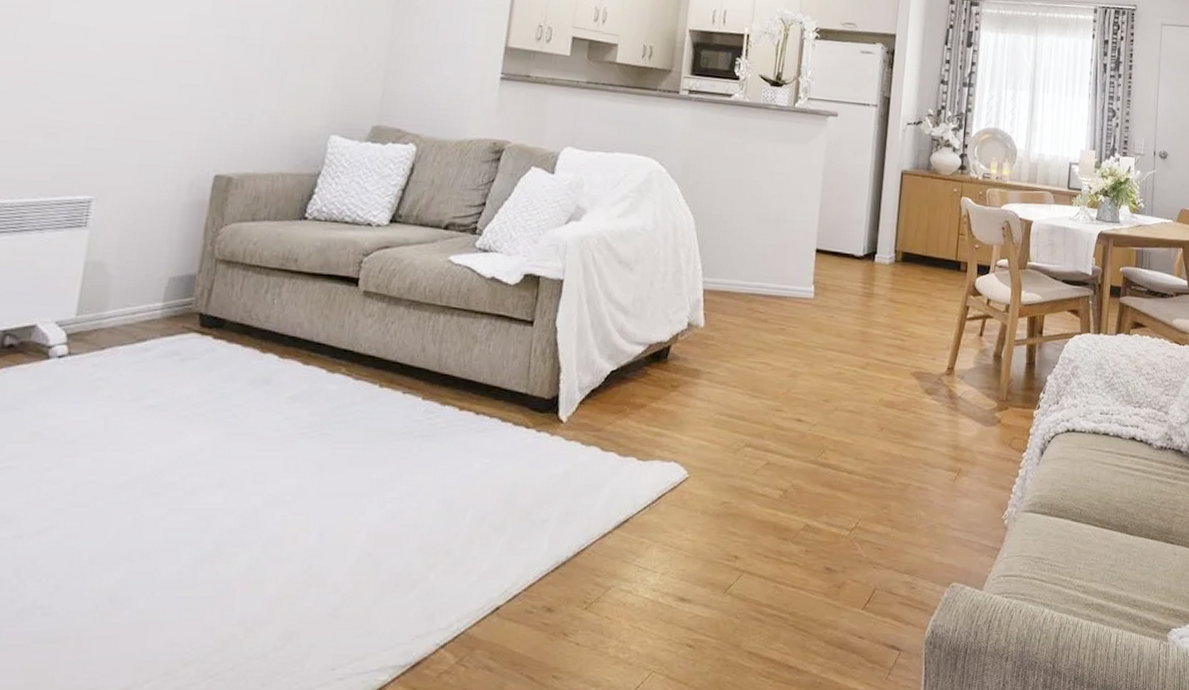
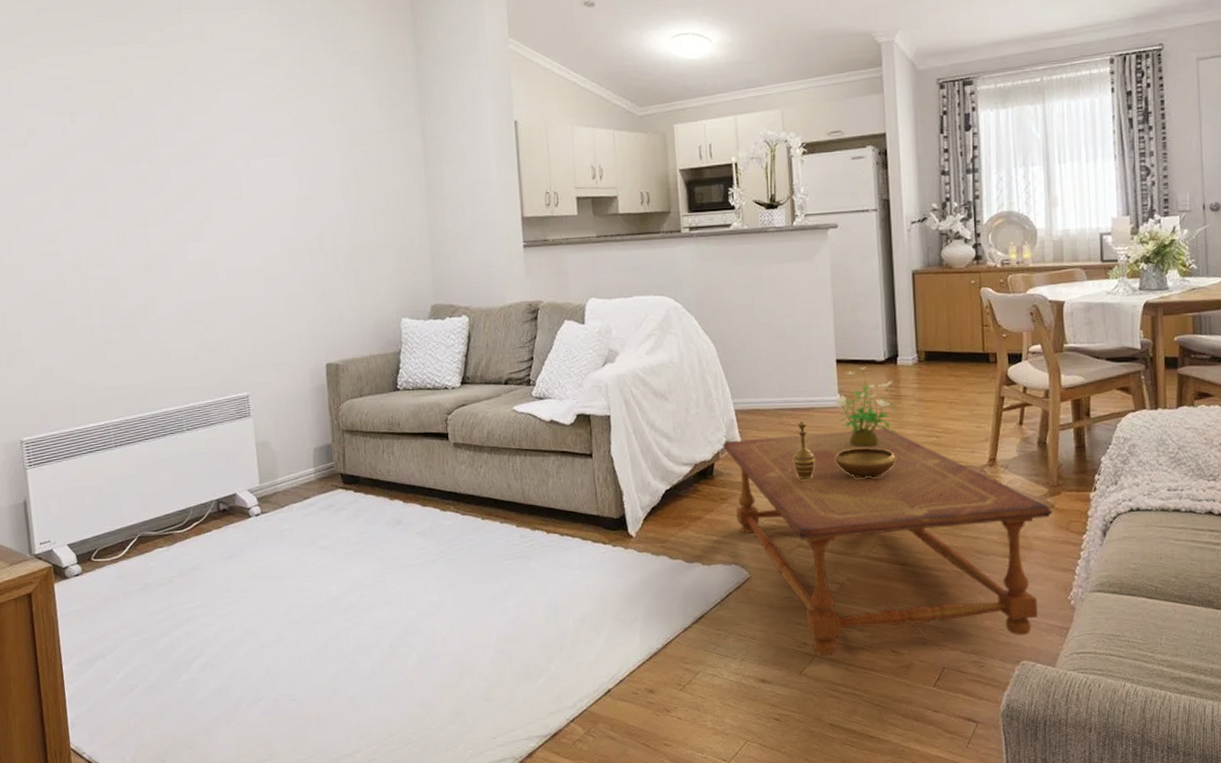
coffee table: none [683,322,999,571] -> present [722,428,1053,656]
decorative bowl: none [755,309,860,378] -> present [793,421,896,481]
potted plant: none [808,259,869,343] -> present [835,366,897,446]

